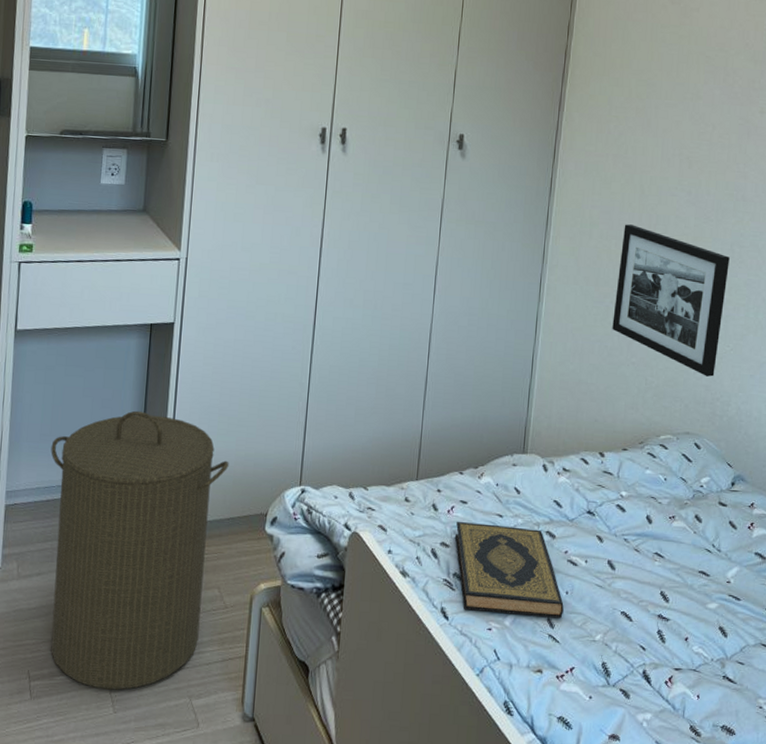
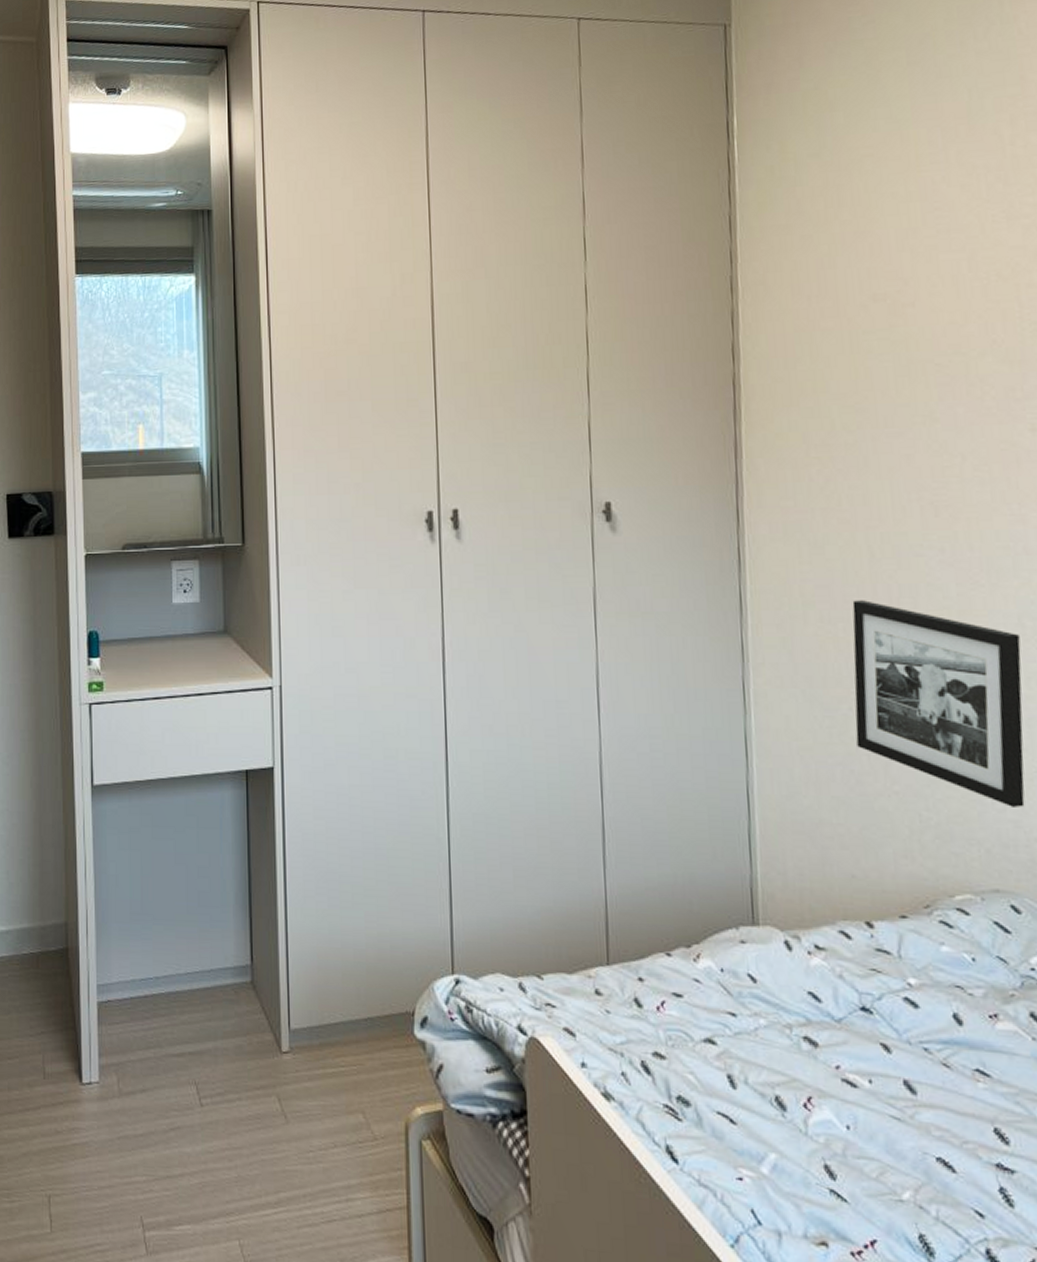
laundry hamper: present [50,410,229,690] -> none [144,880,359,1248]
hardback book: present [454,522,564,619] -> none [671,1023,847,1166]

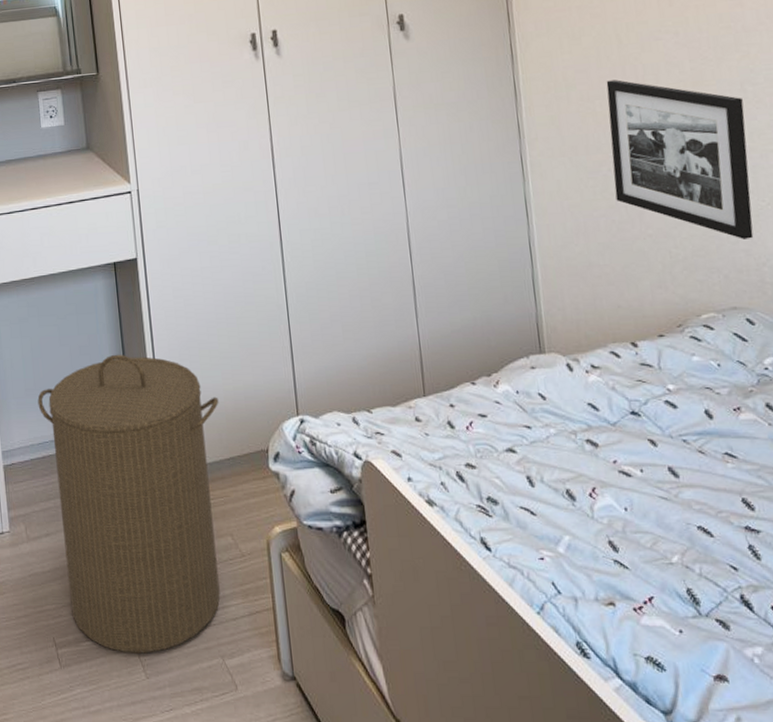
laundry hamper: none [144,880,359,1248] -> present [37,354,220,654]

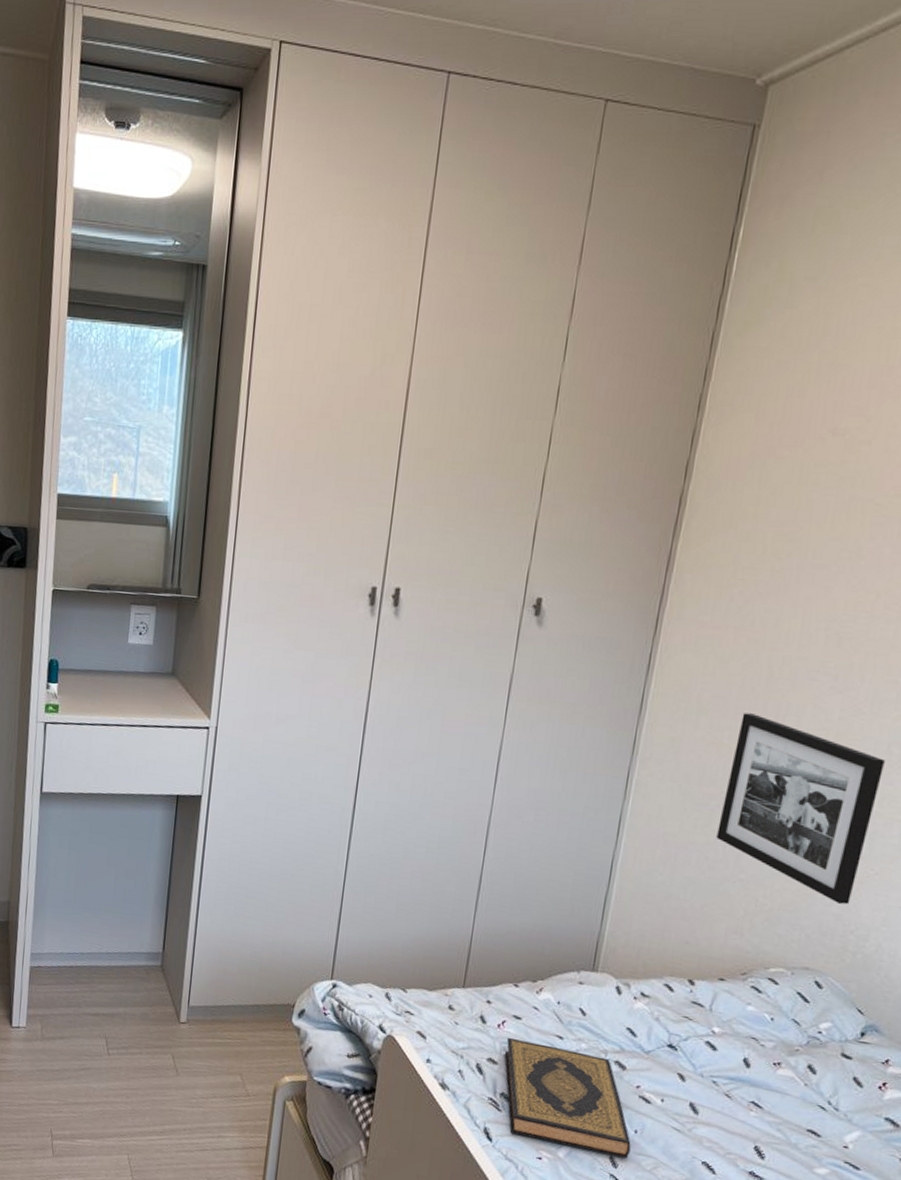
laundry hamper: present [37,354,220,654] -> none [72,884,256,1163]
hardback book: none [479,437,627,540] -> present [504,1038,631,1159]

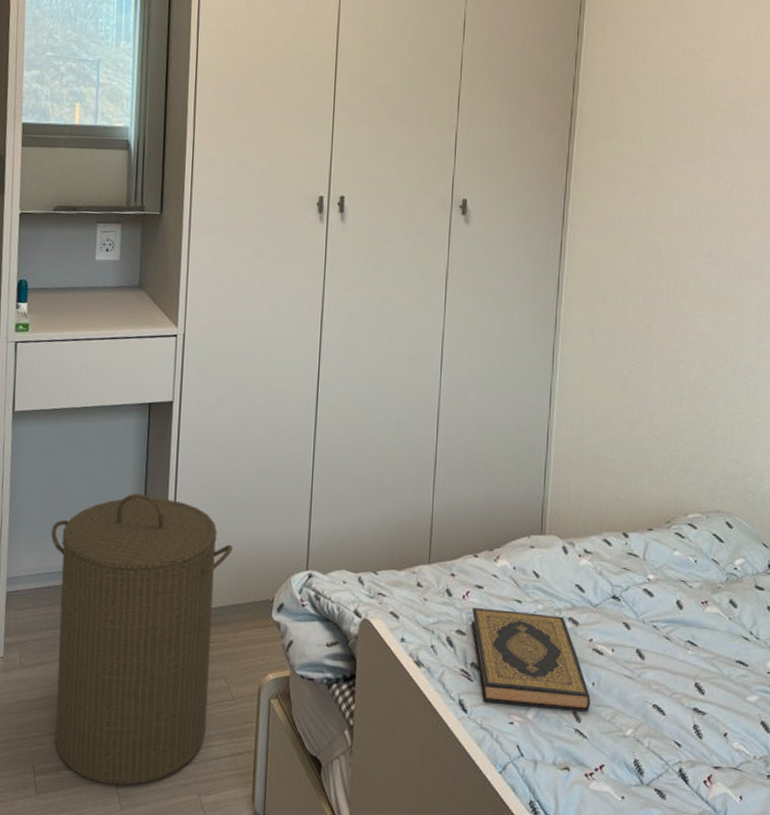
laundry hamper: none [72,884,256,1163] -> present [51,493,233,786]
picture frame: present [716,713,885,905] -> none [632,289,756,450]

